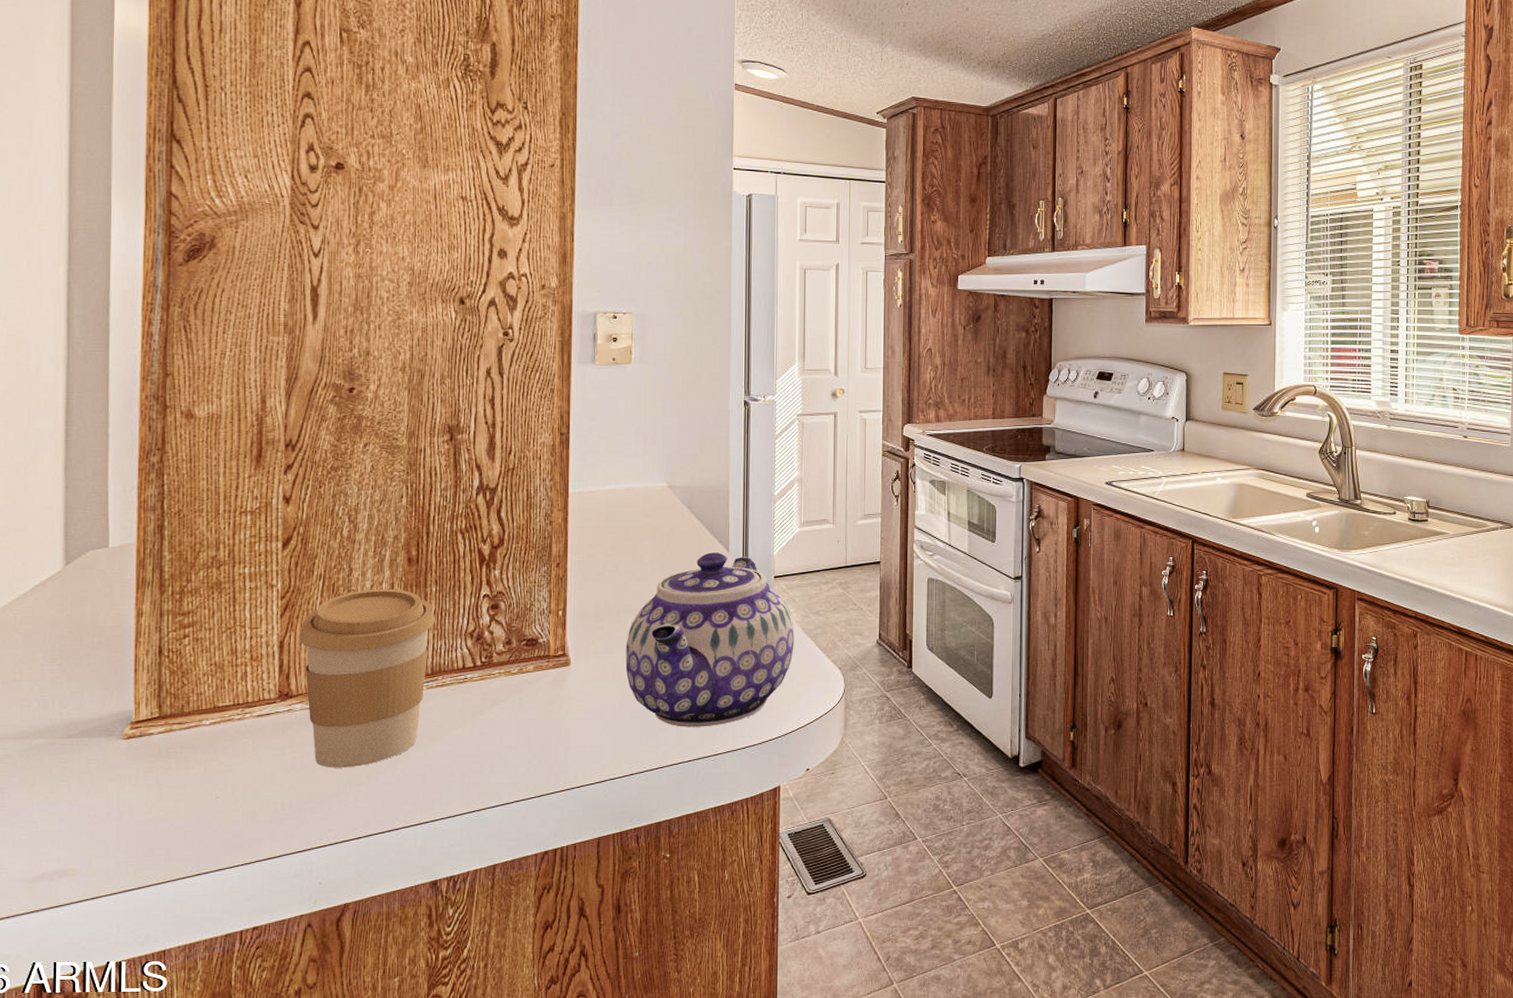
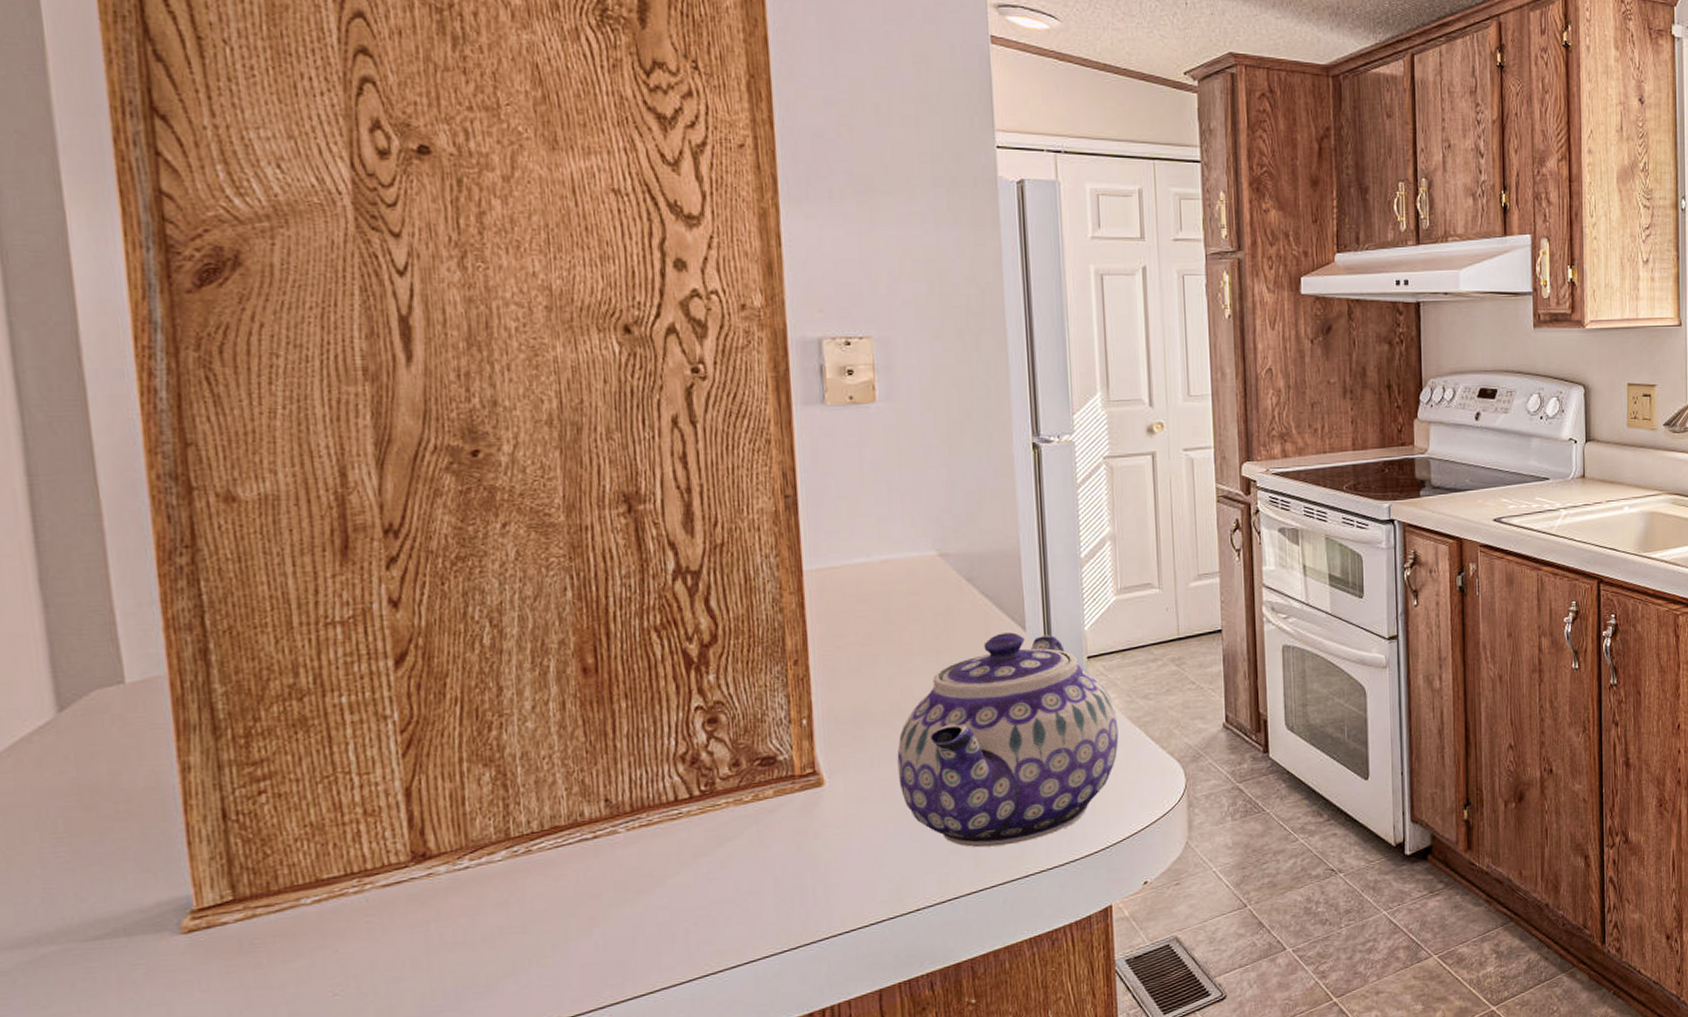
coffee cup: present [298,589,435,768] -> none [432,708,630,942]

